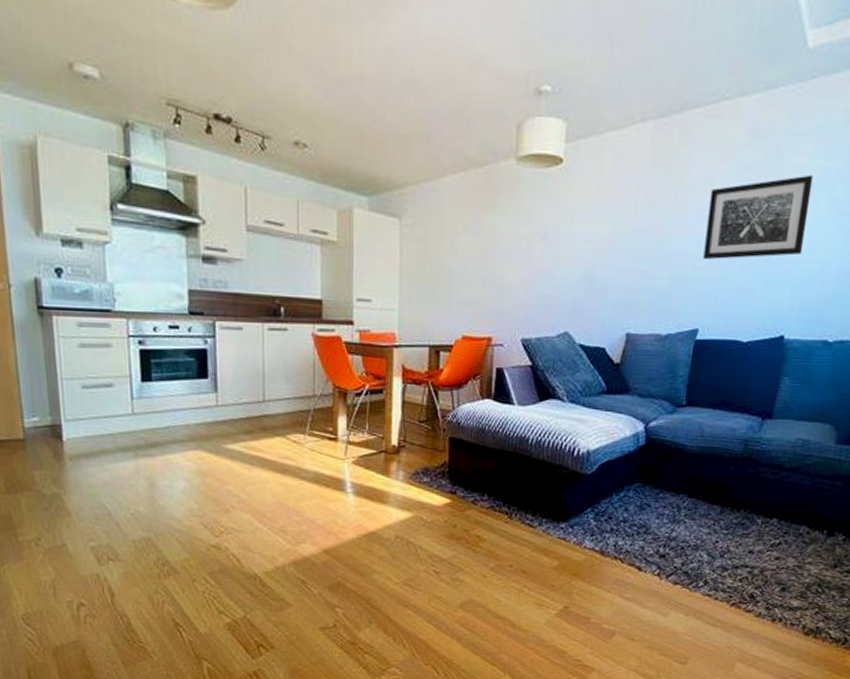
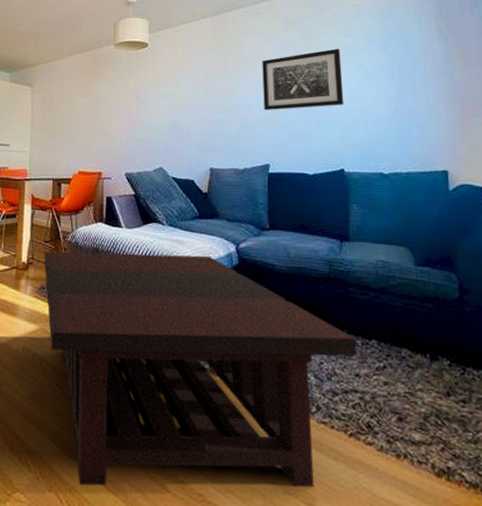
coffee table: none [418,433,758,659] -> present [44,252,357,488]

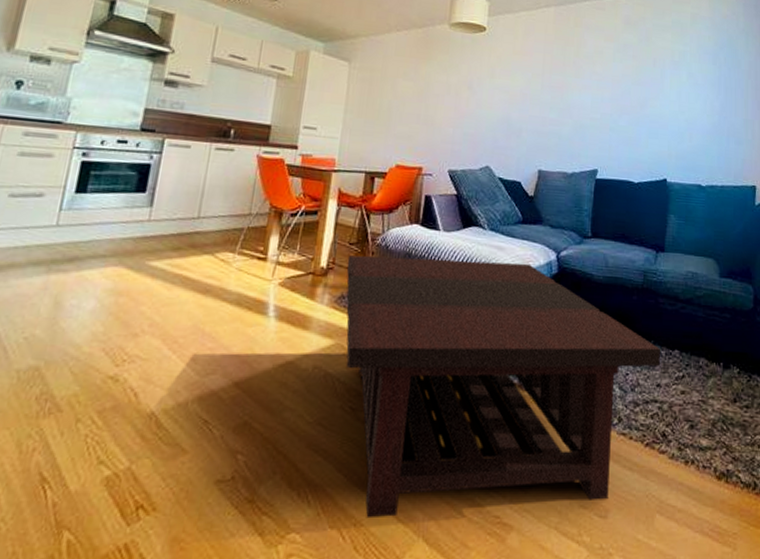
wall art: present [262,48,345,111] -> none [598,55,675,115]

